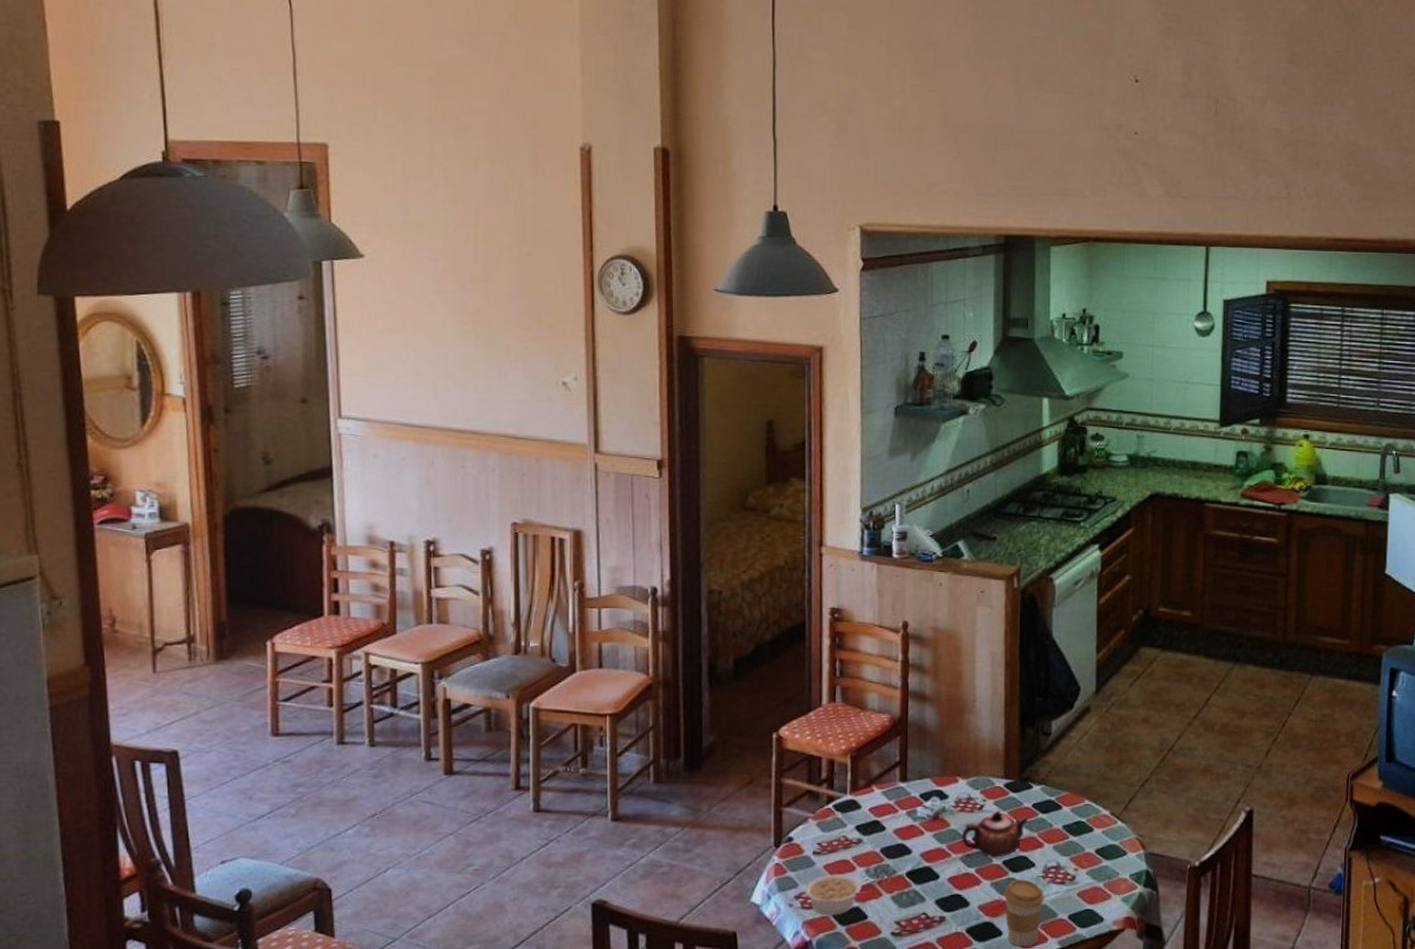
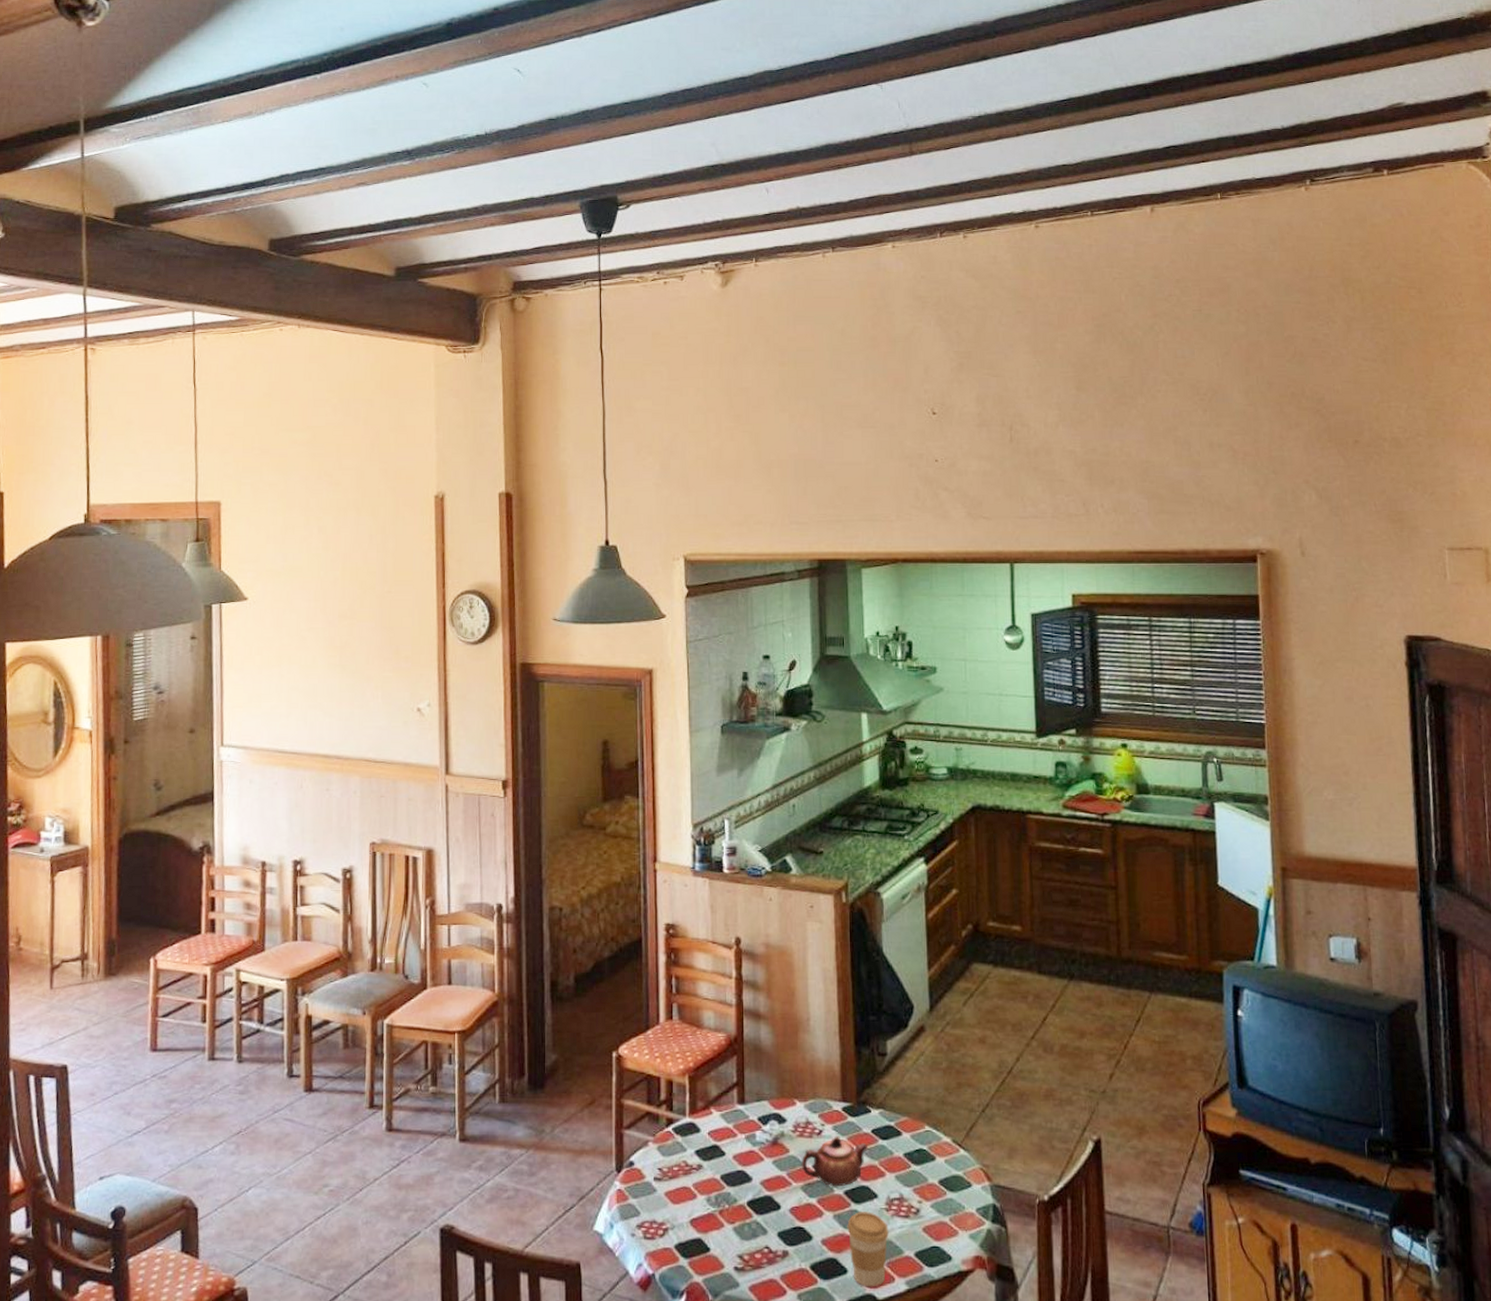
legume: present [804,874,868,916] -> none [646,1202,710,1247]

